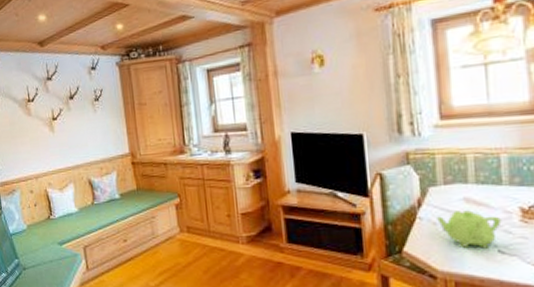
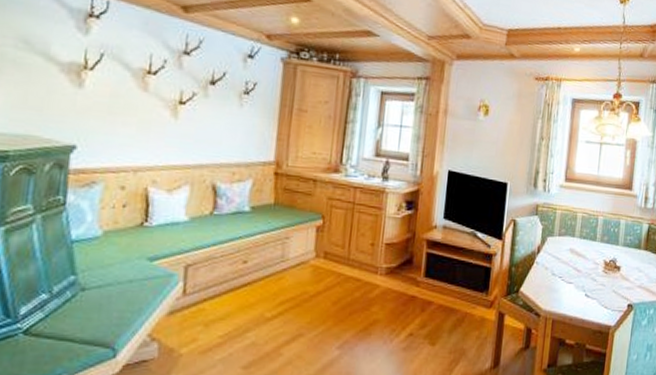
teapot: present [437,210,502,249] -> none [549,259,591,292]

